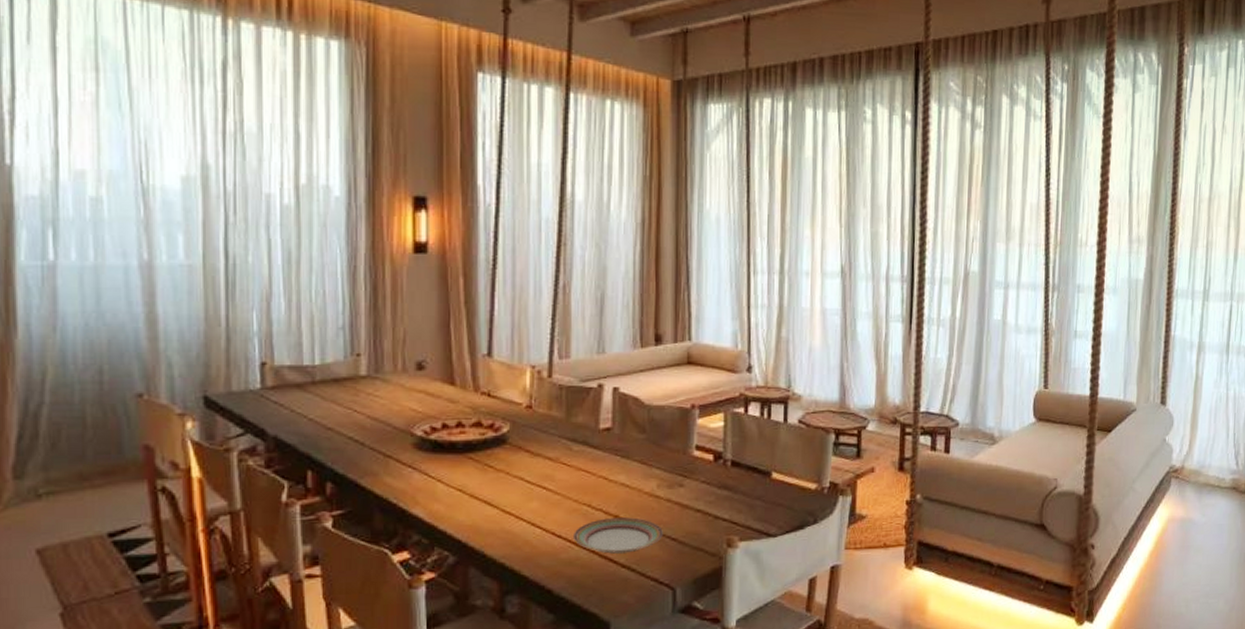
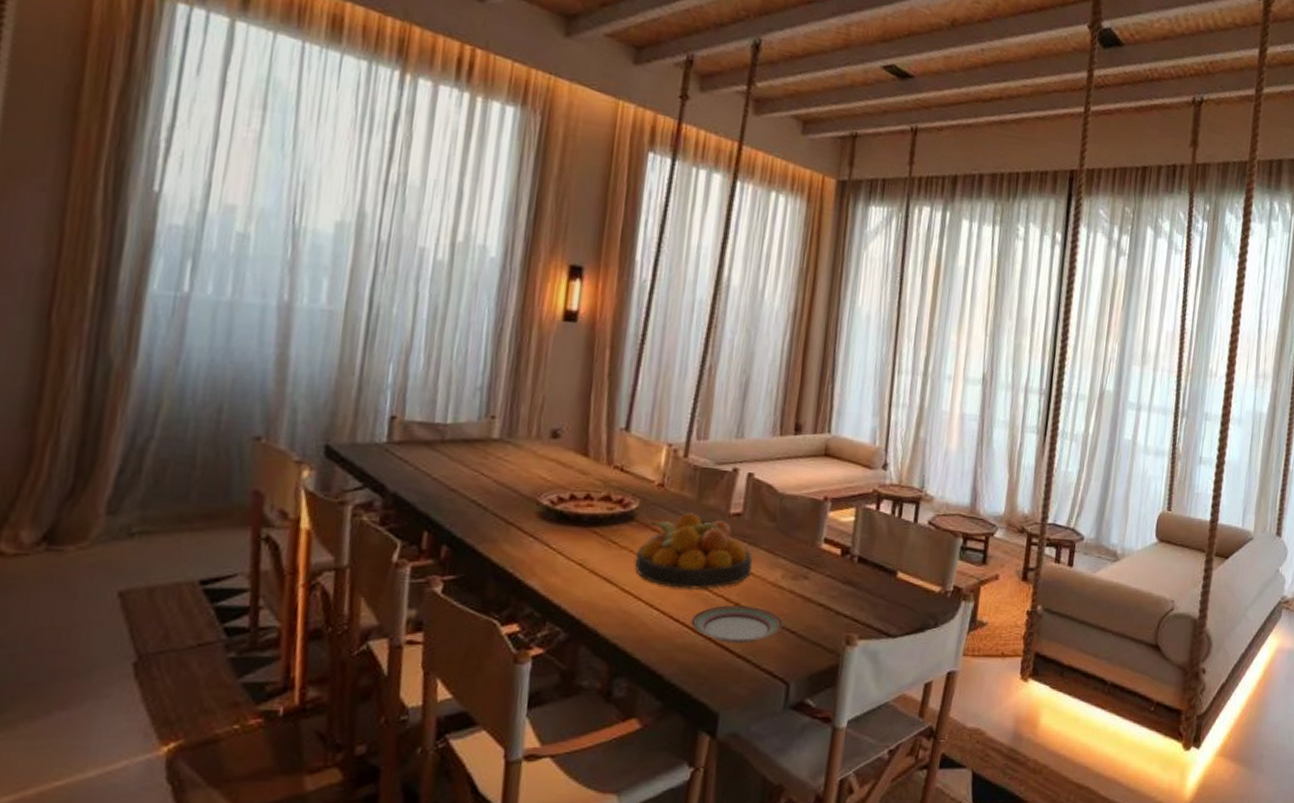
fruit bowl: none [512,431,628,506] -> present [634,512,754,590]

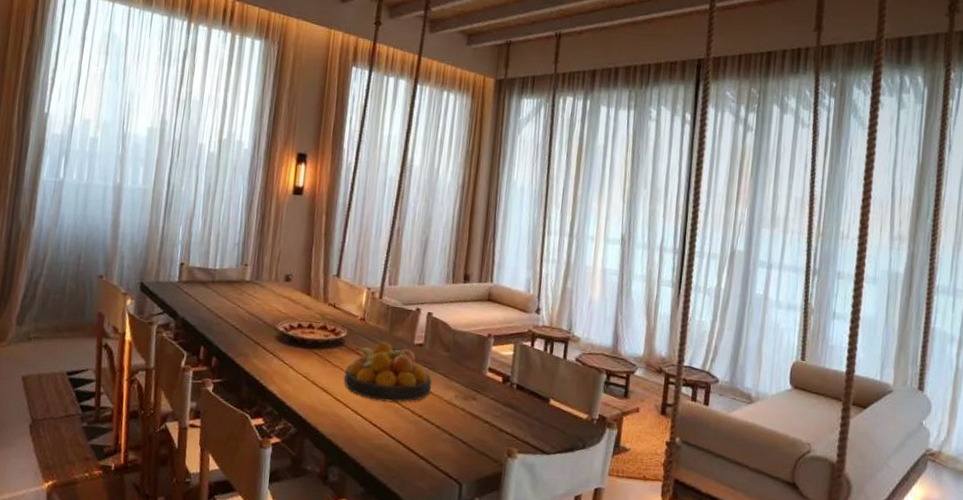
plate: present [691,605,783,643] -> none [385,416,456,448]

